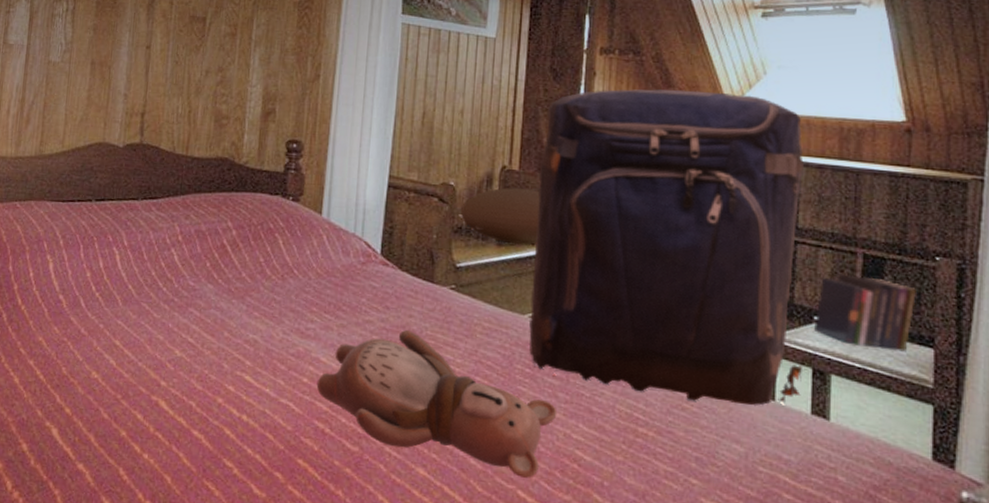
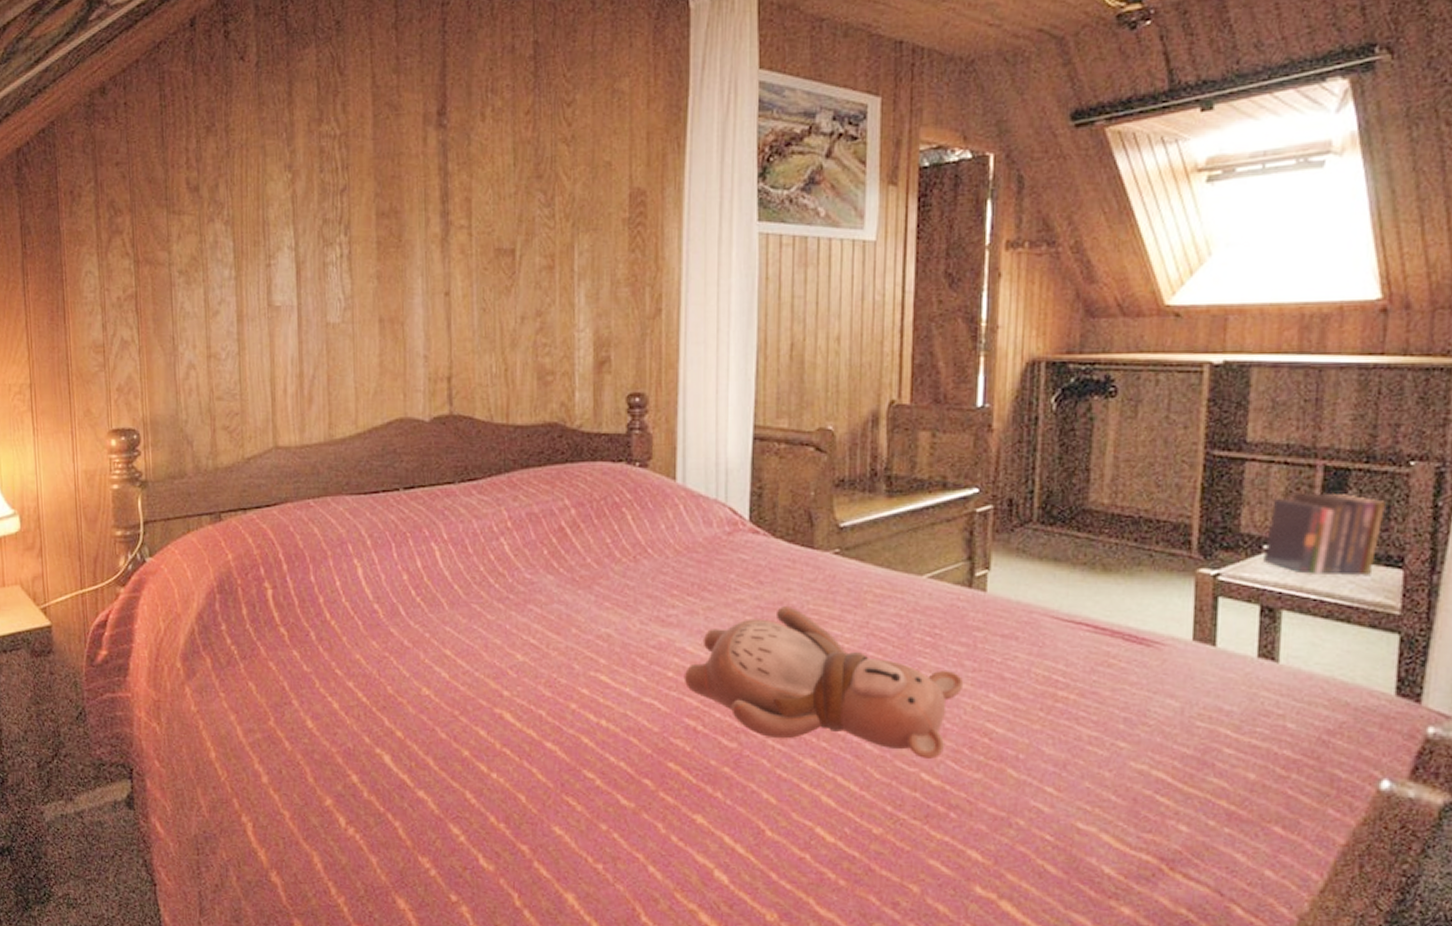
cushion: present [458,187,540,244] -> none [839,425,937,493]
suitcase: present [529,89,804,406] -> none [928,284,1255,655]

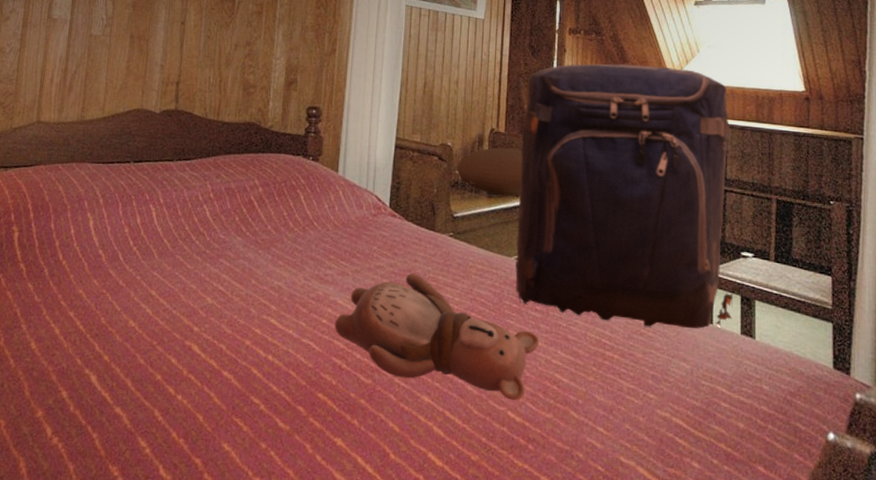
cushion: none [839,425,937,493] -> present [455,147,523,196]
suitcase: none [928,284,1255,655] -> present [515,63,733,329]
books: present [1263,491,1386,576] -> none [741,215,817,280]

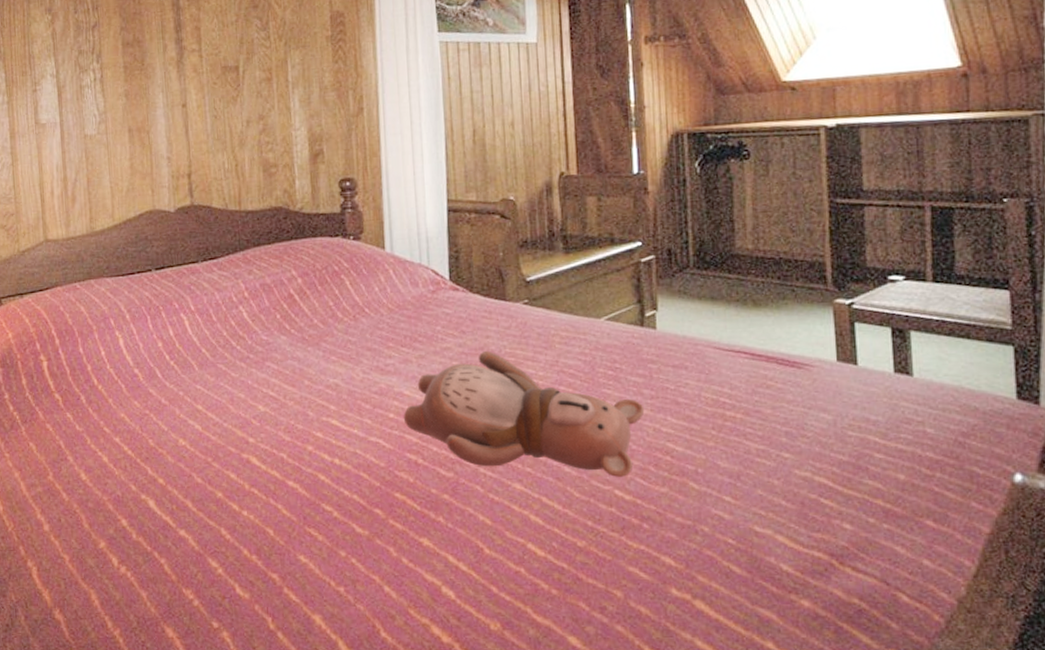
cushion: present [455,147,523,196] -> none [522,191,605,249]
suitcase: present [515,63,733,329] -> none [598,63,882,378]

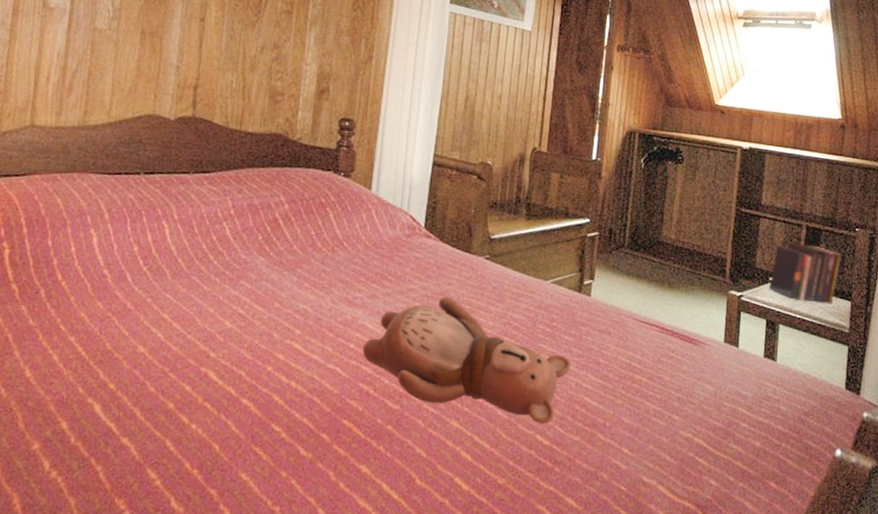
books: none [888,228,988,300] -> present [769,241,842,305]

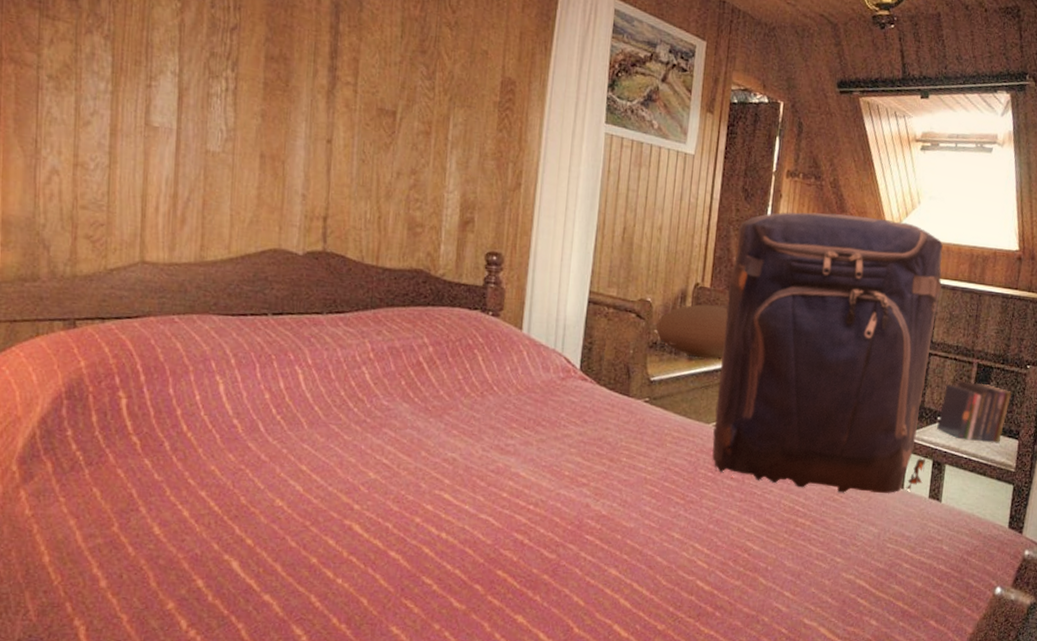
teddy bear: present [362,296,571,424] -> none [515,441,733,569]
cushion: none [494,167,564,218] -> present [654,304,728,358]
suitcase: none [550,82,768,352] -> present [712,211,943,493]

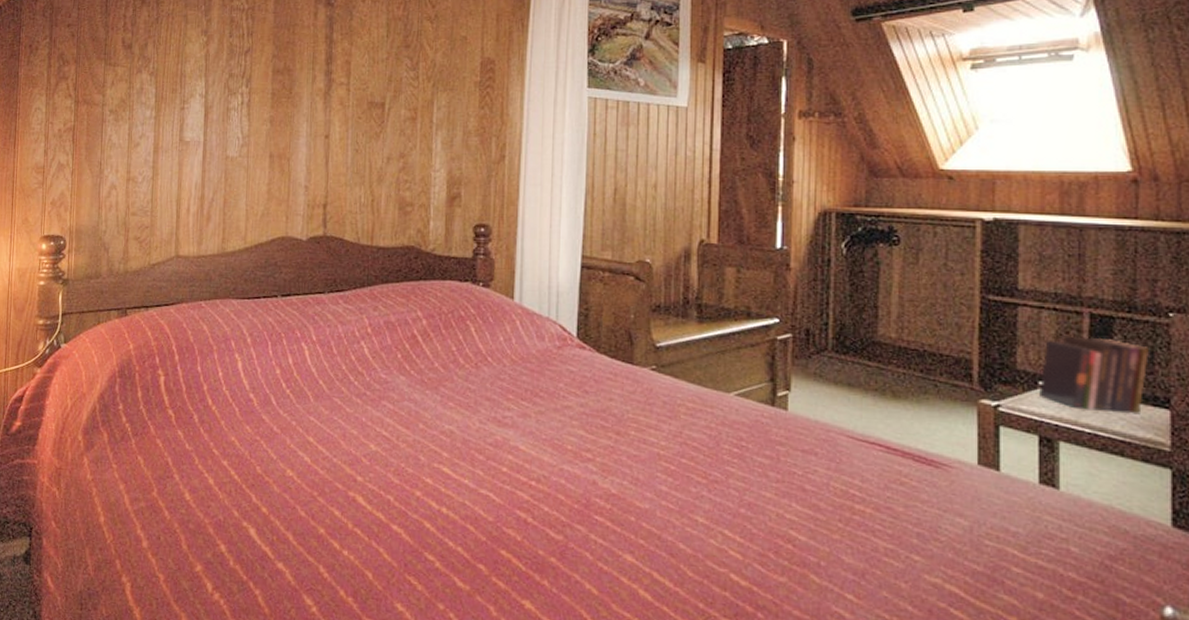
cushion: present [654,304,728,358] -> none [656,261,741,320]
suitcase: present [712,211,943,493] -> none [735,150,1028,477]

